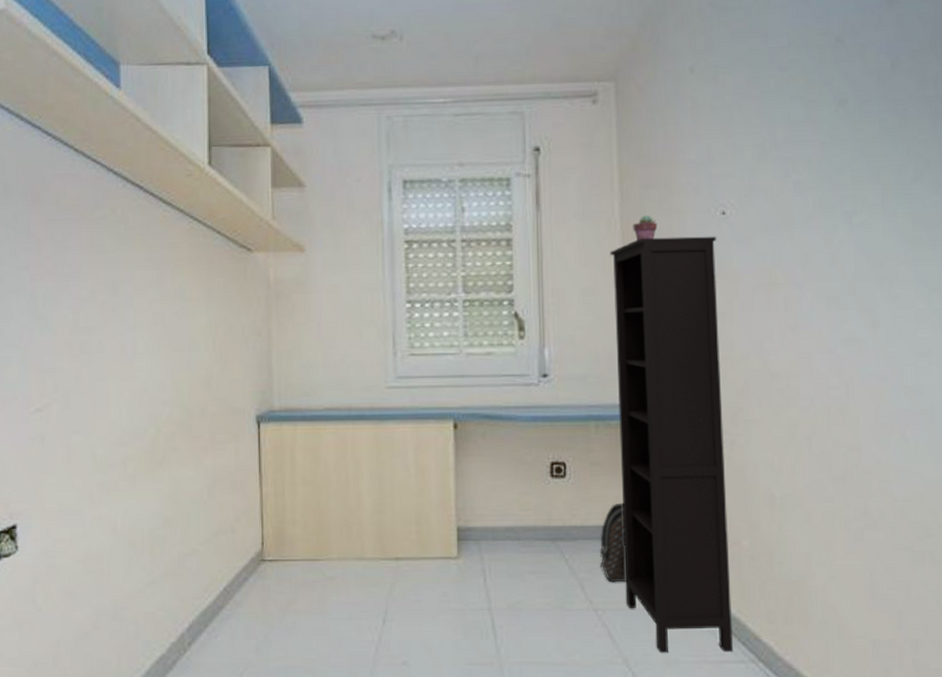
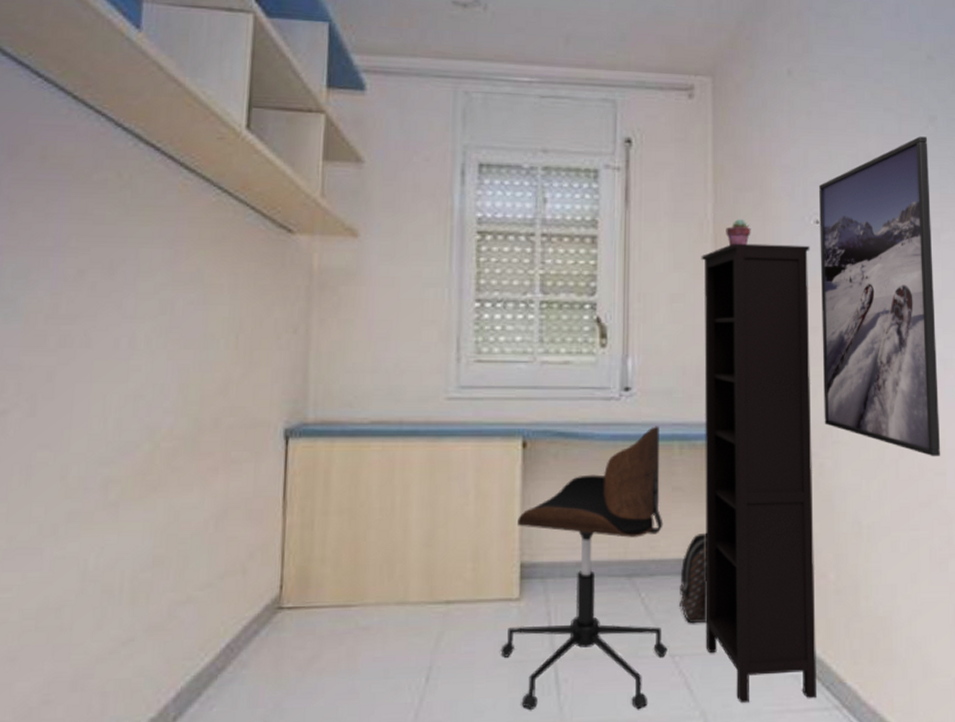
office chair: none [443,408,591,655] -> present [500,426,668,711]
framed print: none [725,121,856,434] -> present [819,136,941,457]

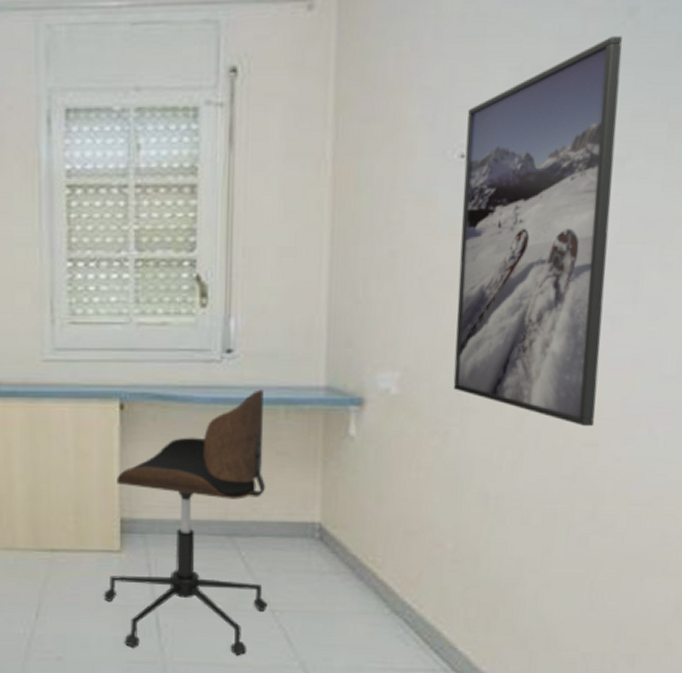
backpack: present [678,532,707,624] -> none [280,497,313,584]
bookcase: present [701,243,817,704] -> none [307,185,451,661]
potted succulent: present [726,218,751,245] -> none [347,156,379,189]

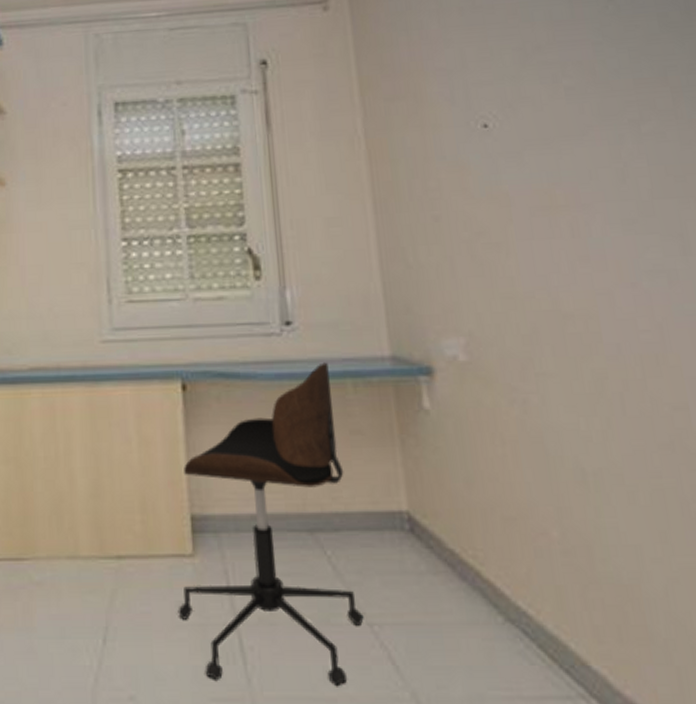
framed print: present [453,36,624,427] -> none [483,18,679,389]

